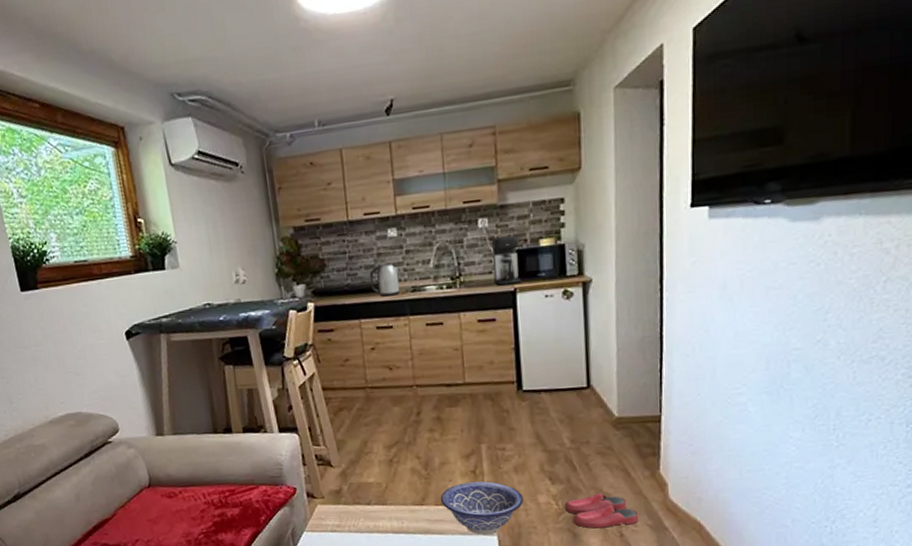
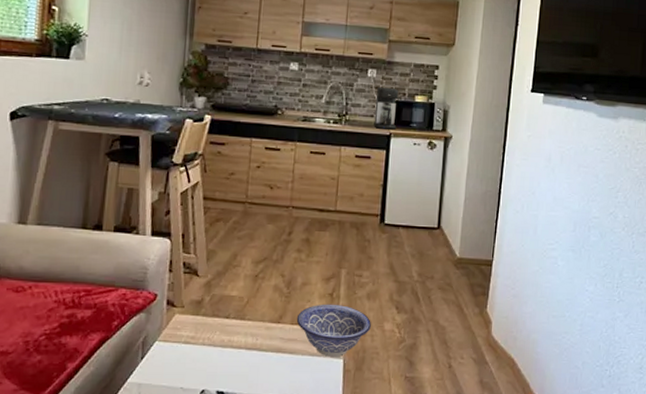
kettle: present [369,263,401,297] -> none [266,92,294,122]
slippers: present [564,493,639,529] -> none [405,325,466,358]

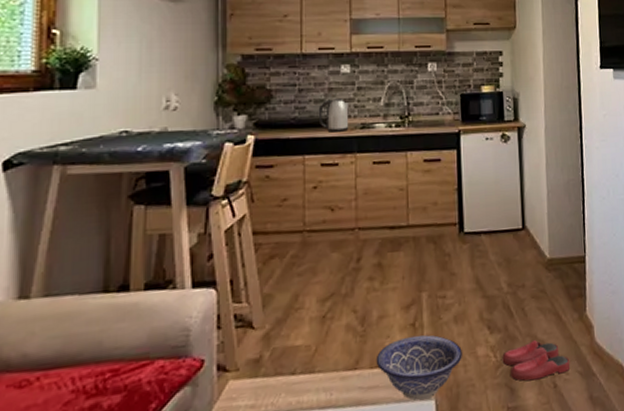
kettle: none [266,92,294,122] -> present [318,99,349,133]
coffee maker: present [374,87,399,130] -> none [439,81,466,127]
slippers: none [405,325,466,358] -> present [502,340,571,381]

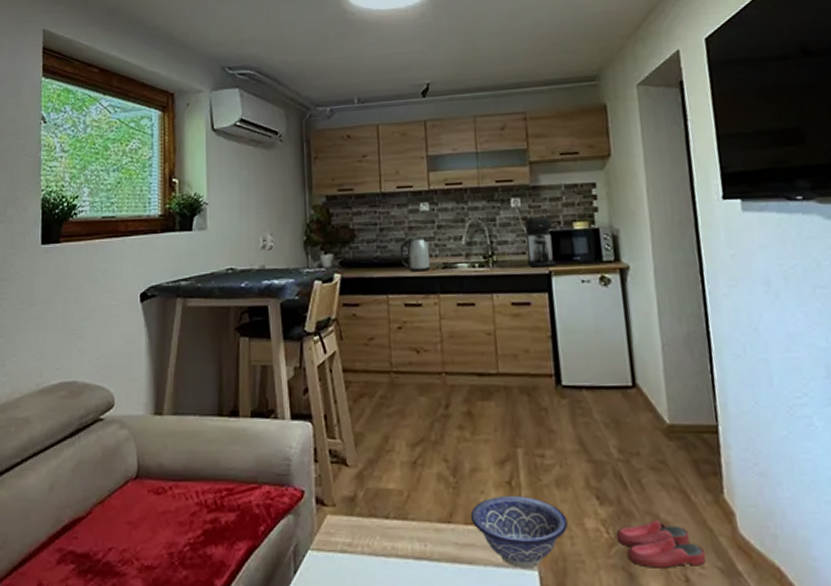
coffee maker: none [439,81,466,127] -> present [525,217,557,268]

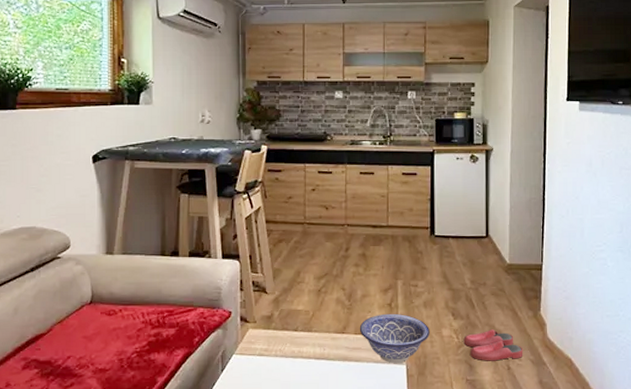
kettle: present [399,237,431,272] -> none [316,119,341,146]
coffee maker: present [525,217,557,268] -> none [417,108,439,147]

